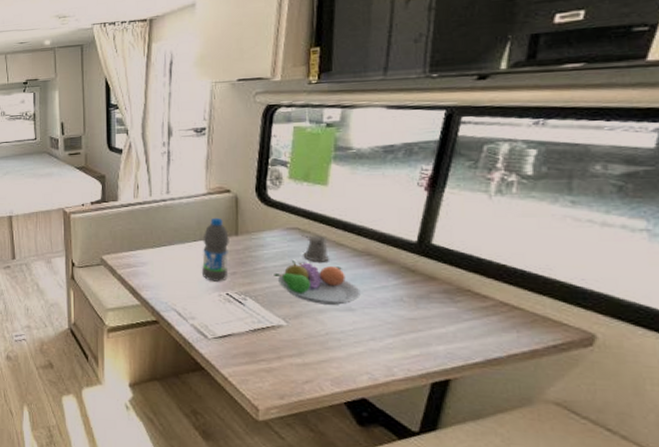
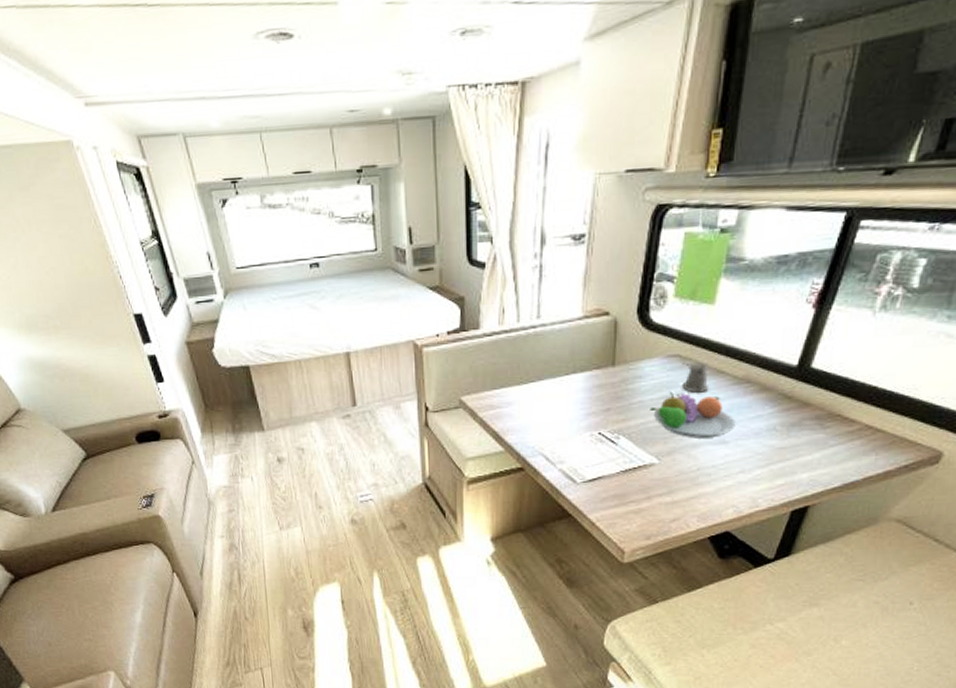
water bottle: present [201,217,229,282] -> none [572,346,605,420]

